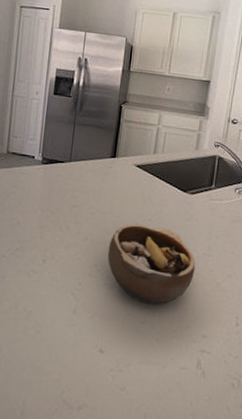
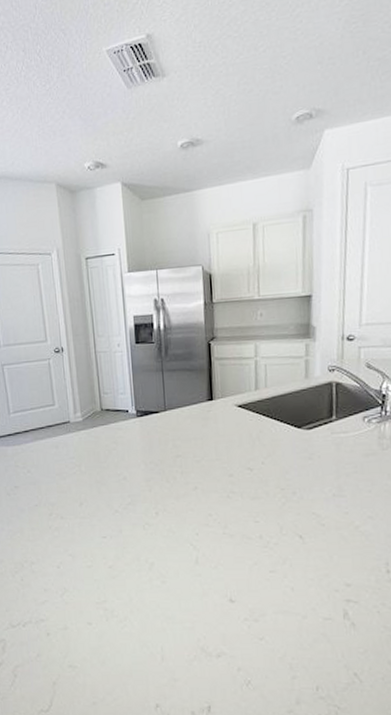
bowl: present [107,224,196,305] -> none [221,468,326,553]

